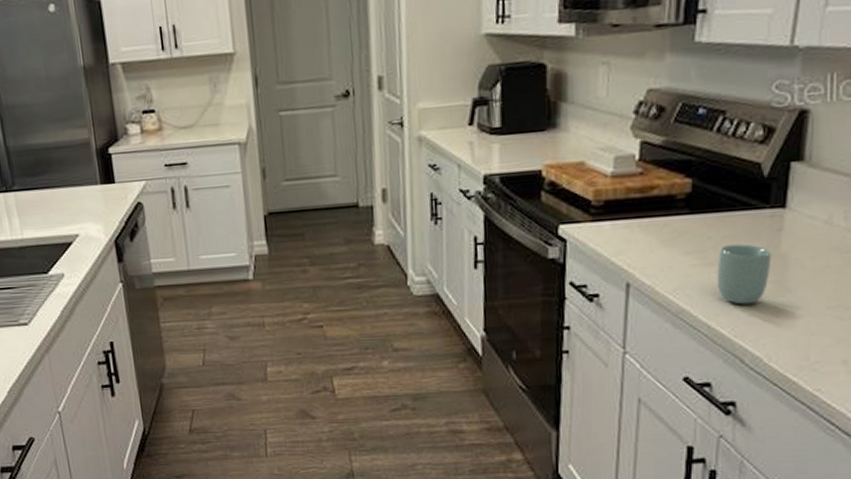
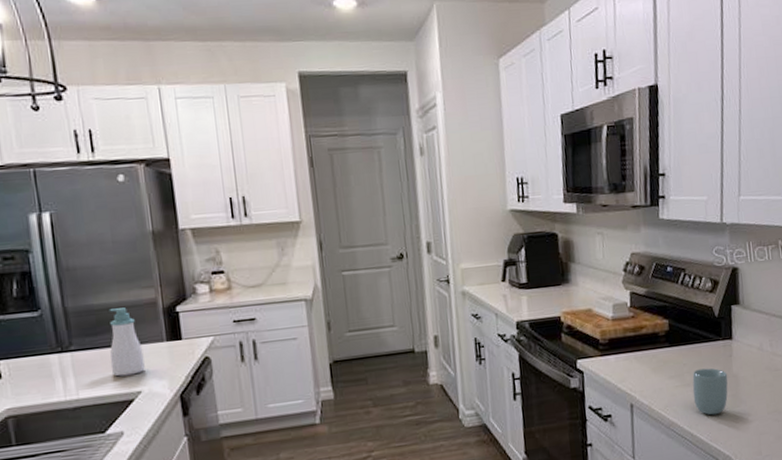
soap bottle: none [46,148,81,219] -> present [109,307,145,377]

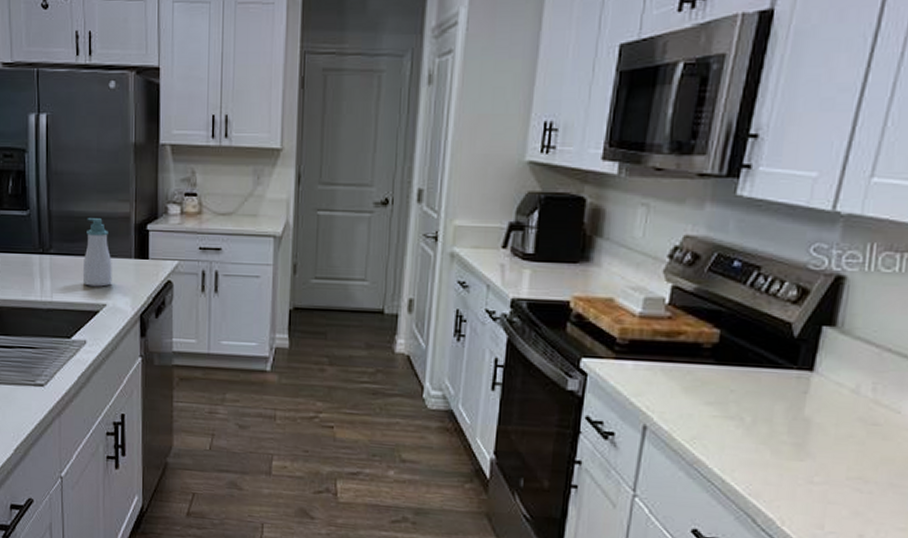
cup: present [692,368,728,416] -> none [735,400,795,464]

